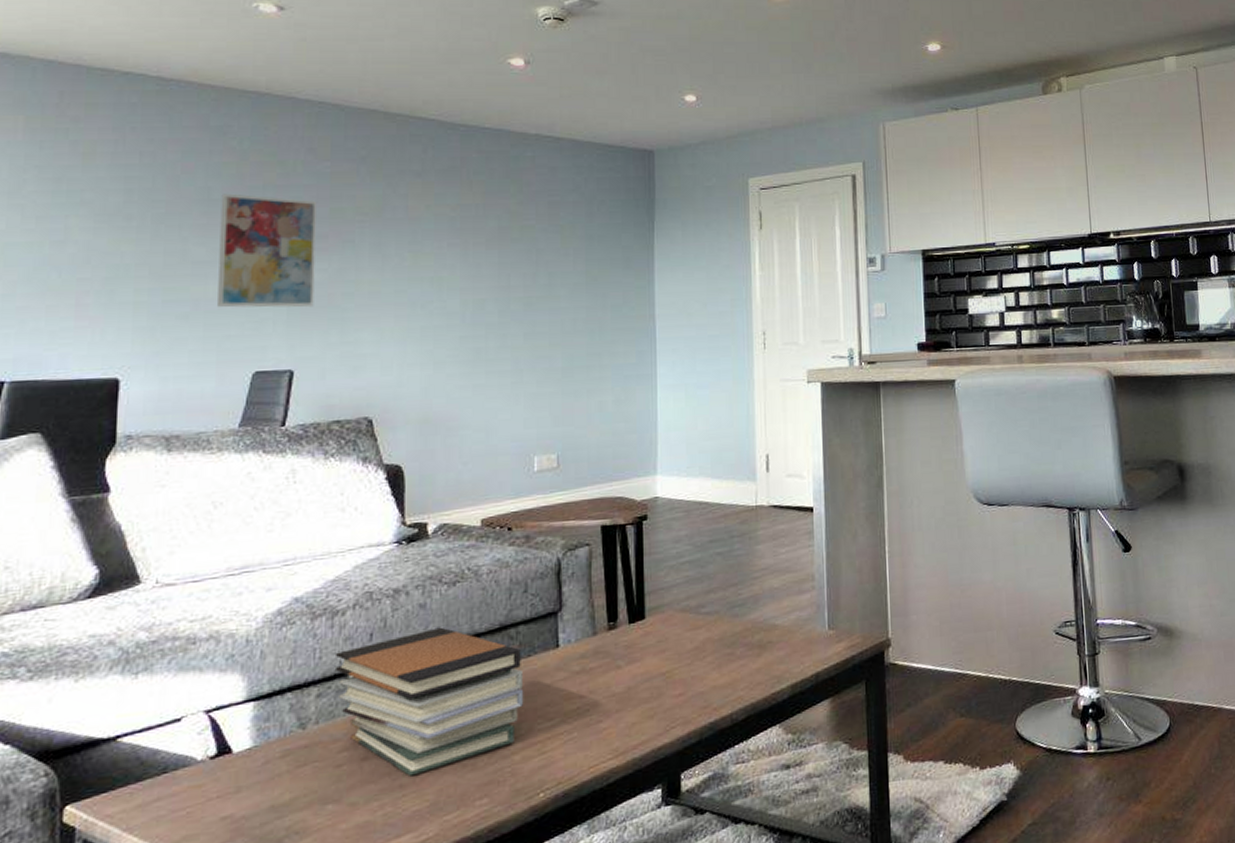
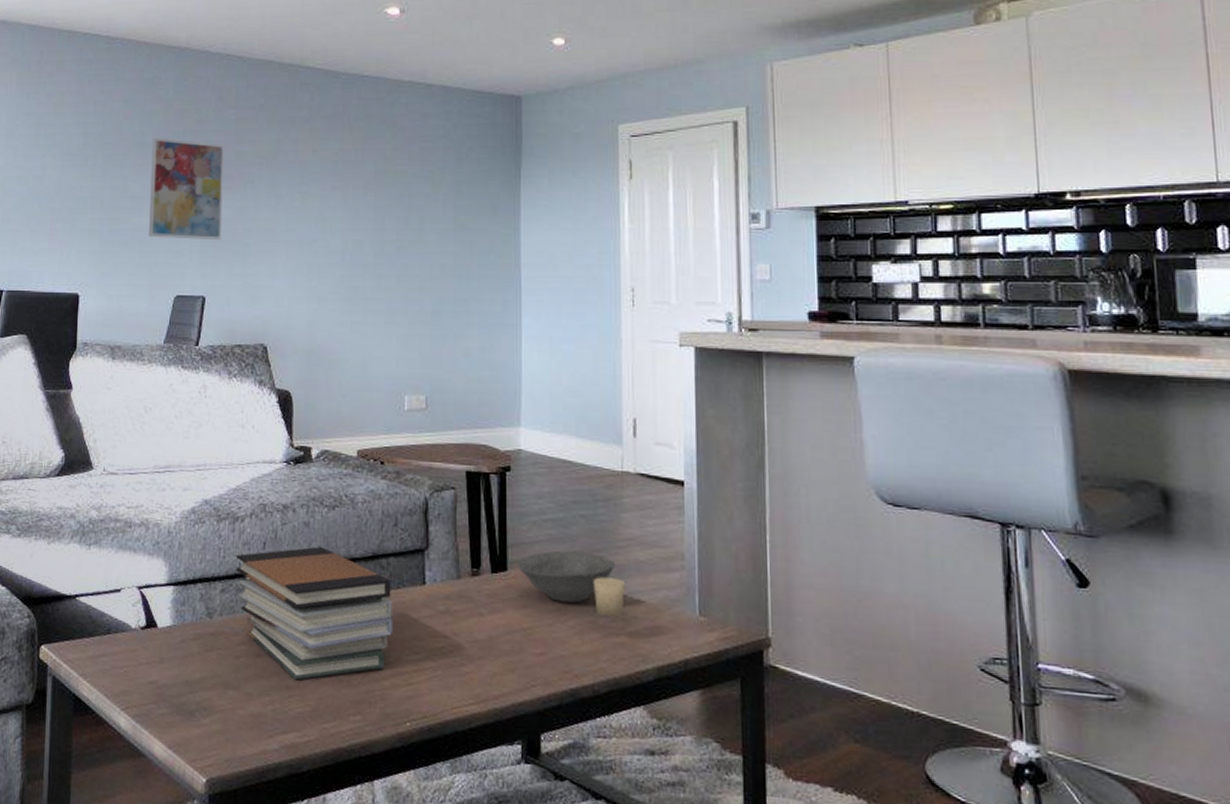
bowl: none [655,587,752,641] -> present [517,551,616,603]
candle: none [730,608,760,647] -> present [592,577,625,618]

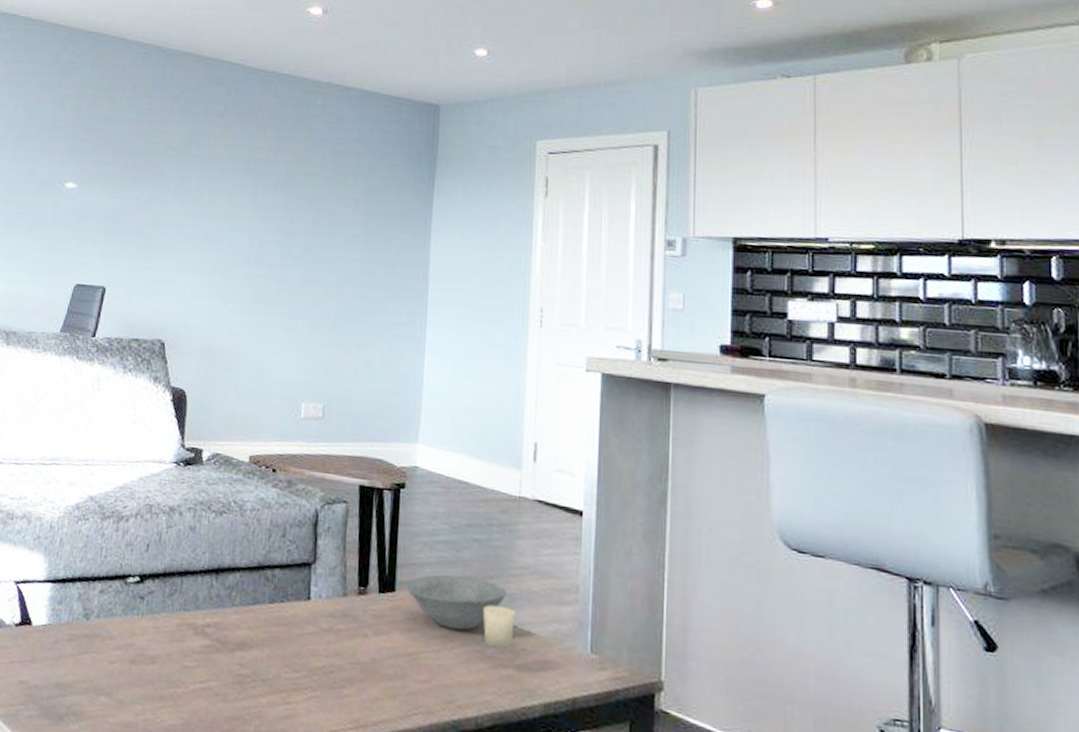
wall art: present [149,137,225,241] -> none [53,122,137,231]
book stack: present [235,546,394,680] -> none [117,552,275,691]

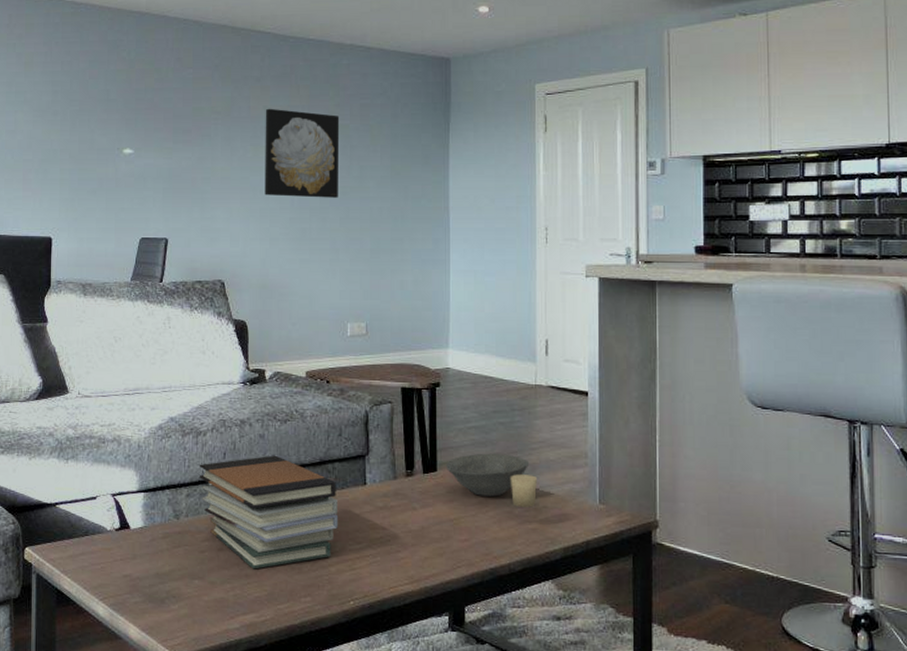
book stack: none [117,552,275,691] -> present [199,455,339,569]
wall art: none [218,148,310,255] -> present [265,108,340,198]

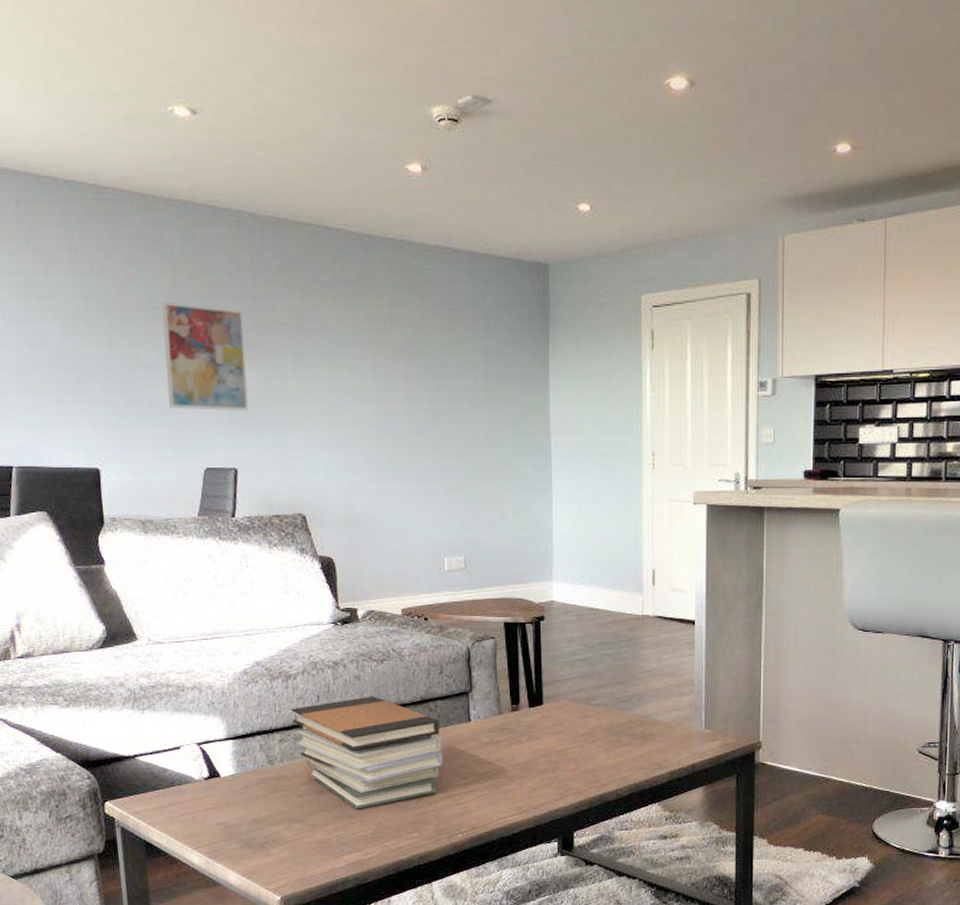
wall art: none [115,95,184,188] -> present [161,301,249,412]
wall art: present [265,108,340,198] -> none [340,319,428,422]
bowl: present [445,453,530,497] -> none [552,684,637,727]
candle: present [510,474,537,508] -> none [617,704,644,736]

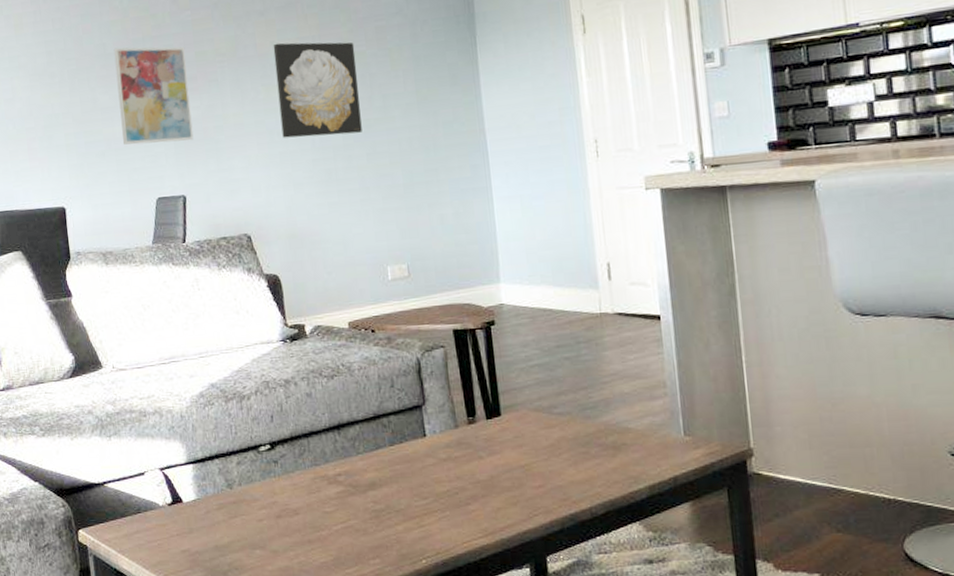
book stack: present [291,696,444,810] -> none [246,413,401,534]
wall art: none [340,319,428,422] -> present [273,42,362,138]

